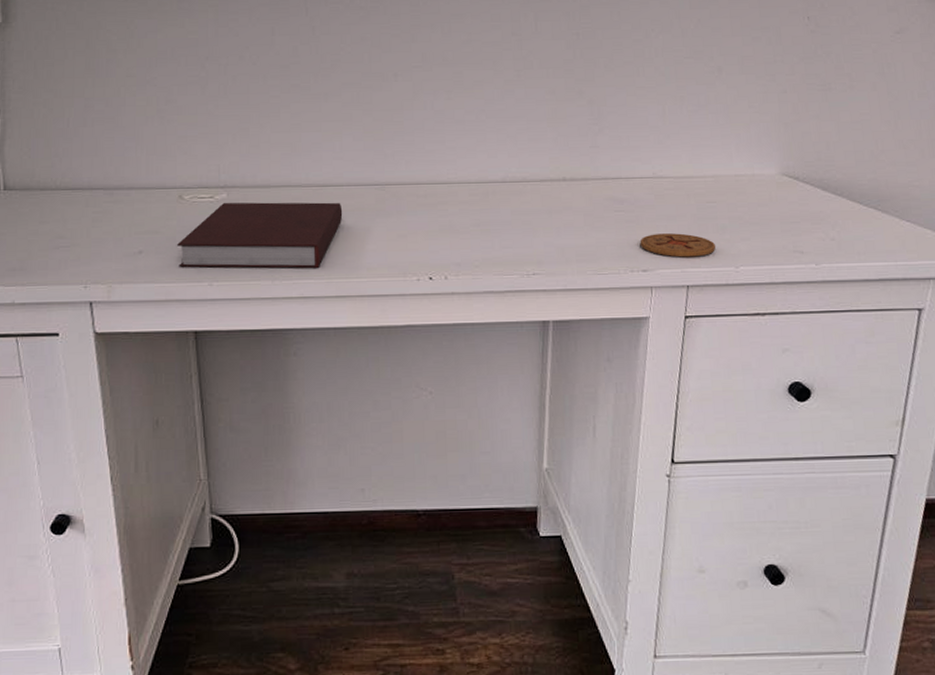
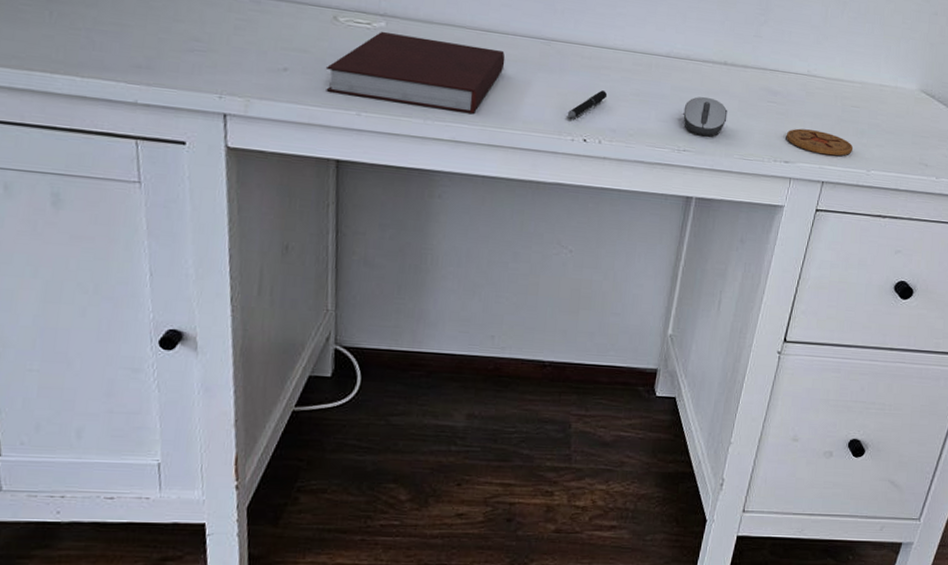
pen: none [409,226,448,259] -> present [567,90,608,119]
computer mouse: none [527,217,574,256] -> present [683,97,728,136]

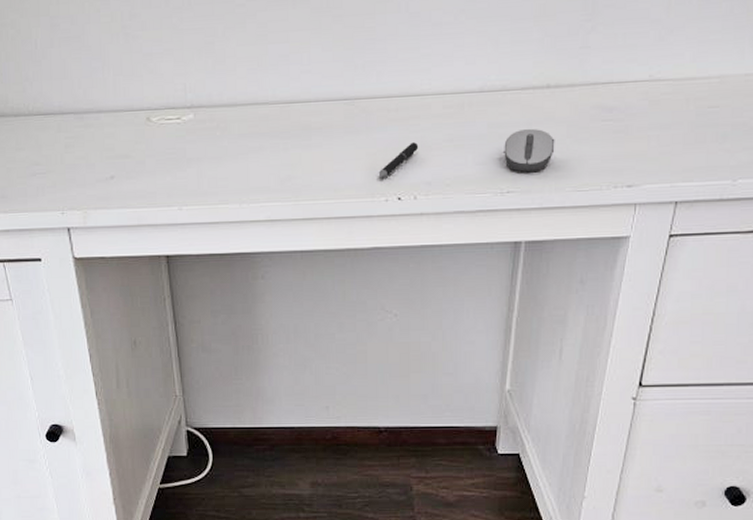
notebook: present [325,31,505,113] -> none [146,120,310,192]
coaster: present [786,128,854,157] -> none [627,143,714,171]

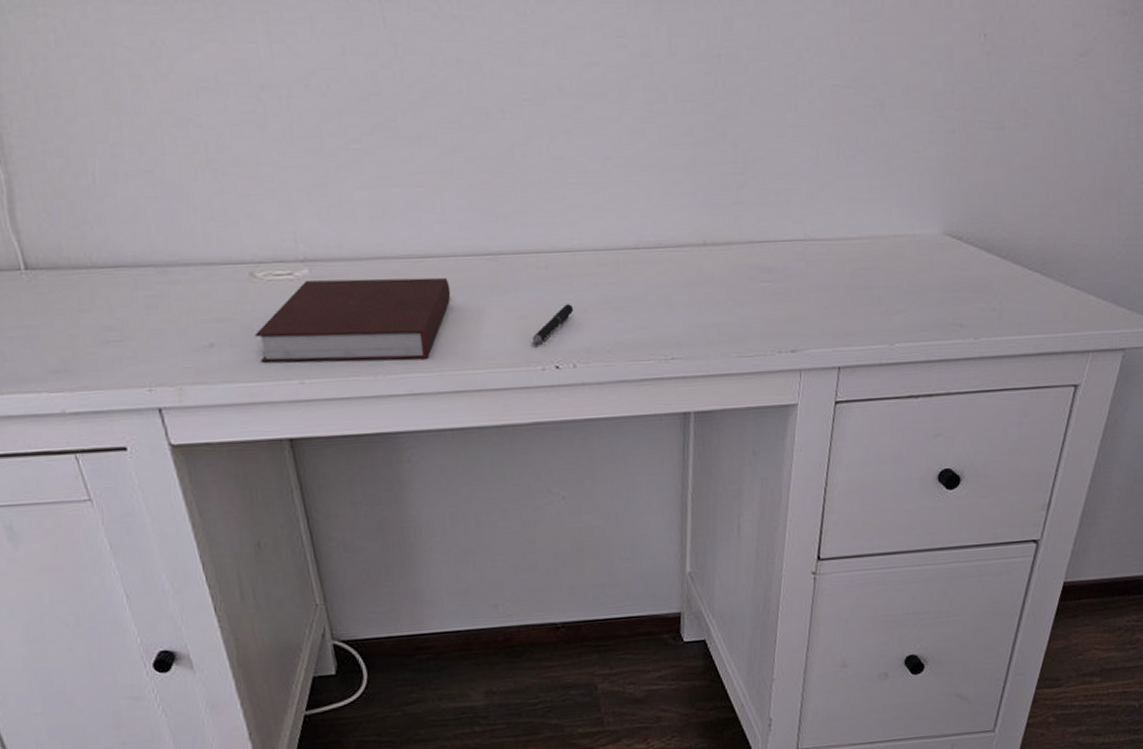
notebook: none [146,120,310,192] -> present [254,277,451,363]
computer mouse: present [504,129,555,172] -> none [664,290,717,337]

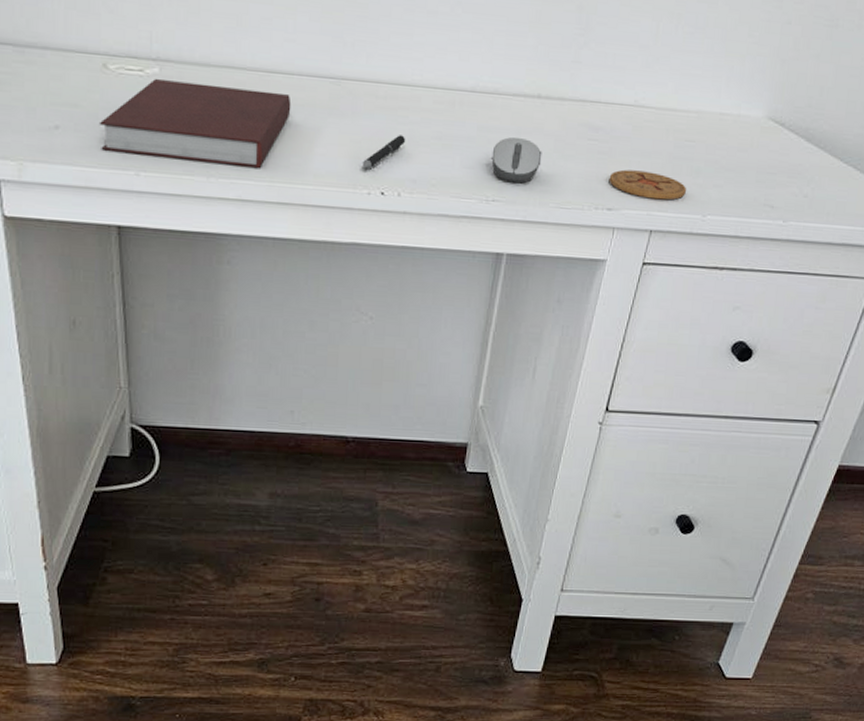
computer mouse: none [664,290,717,337] -> present [491,137,542,183]
coaster: none [788,306,871,335] -> present [609,169,687,201]

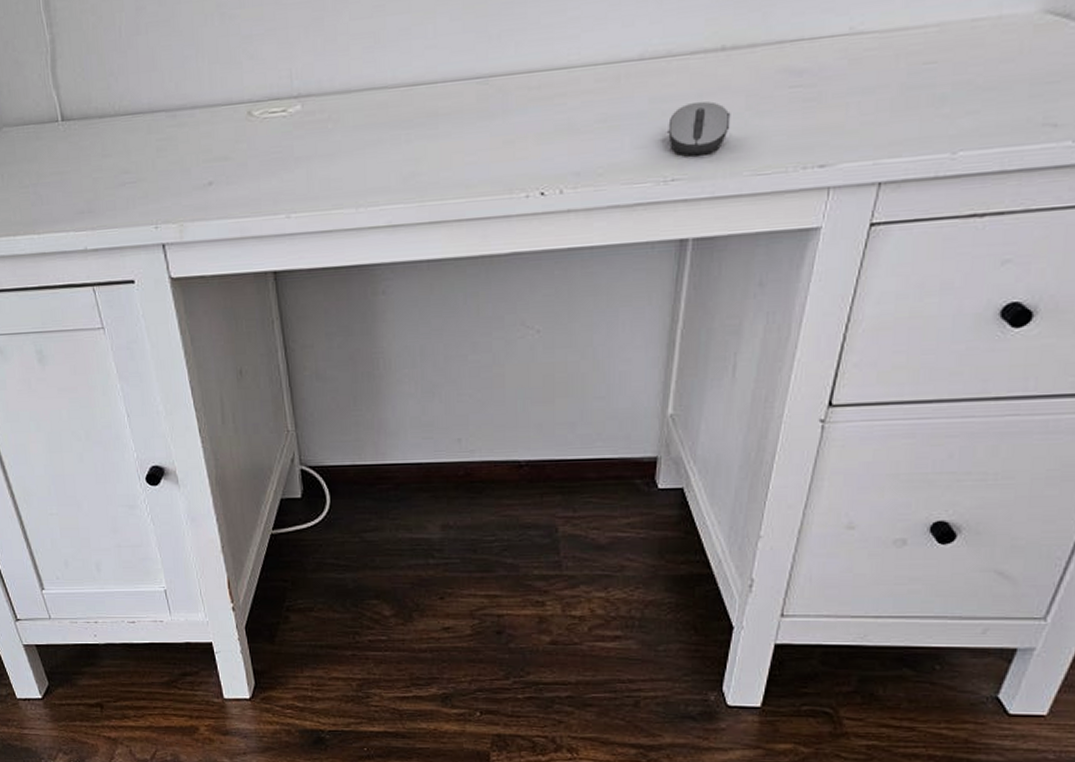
notebook: present [99,78,291,168] -> none [248,105,437,198]
pen: present [361,135,406,170] -> none [517,125,566,171]
coaster: present [609,169,687,201] -> none [819,111,928,145]

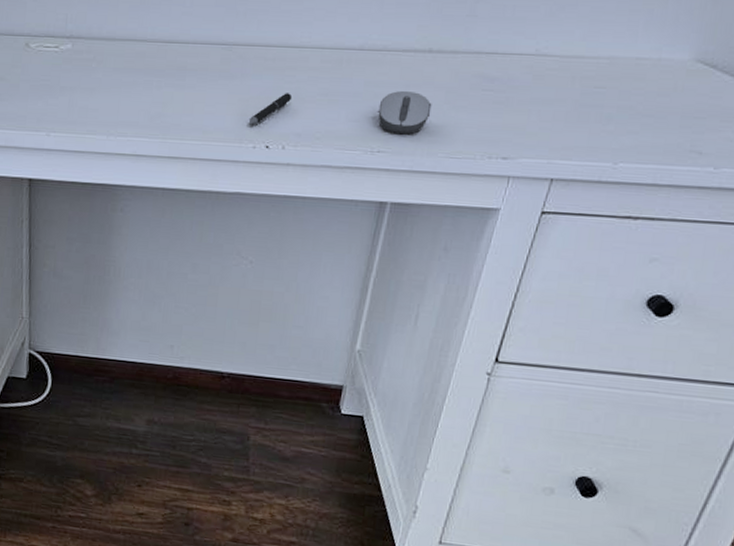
pen: none [517,125,566,171] -> present [248,93,293,125]

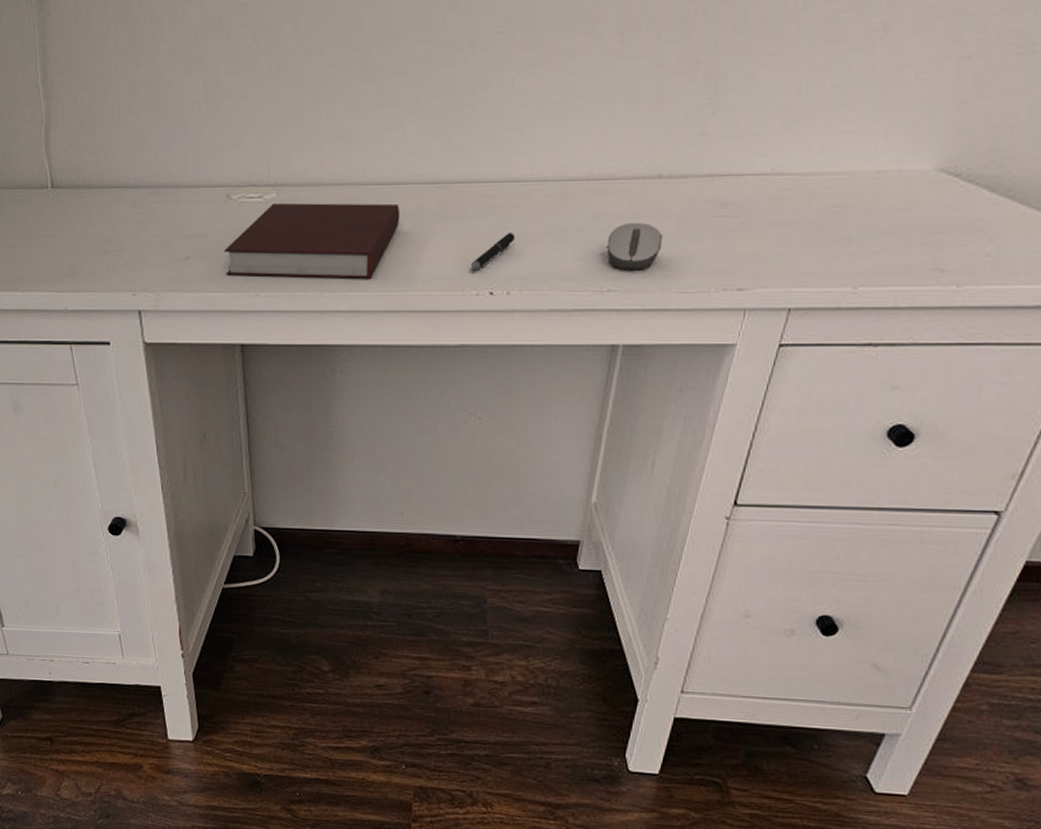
notebook: none [19,53,186,126] -> present [223,202,400,279]

